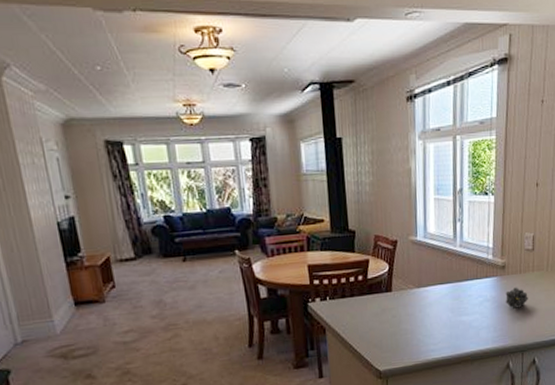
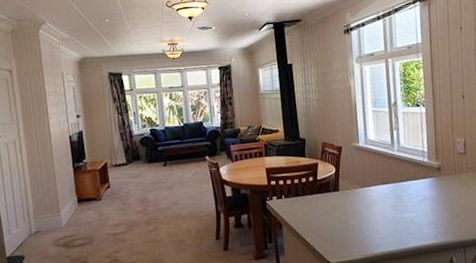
fruit: present [505,287,528,309] -> none [443,187,465,207]

